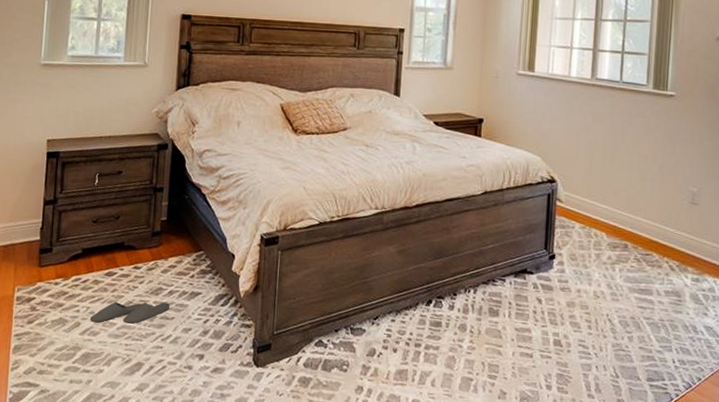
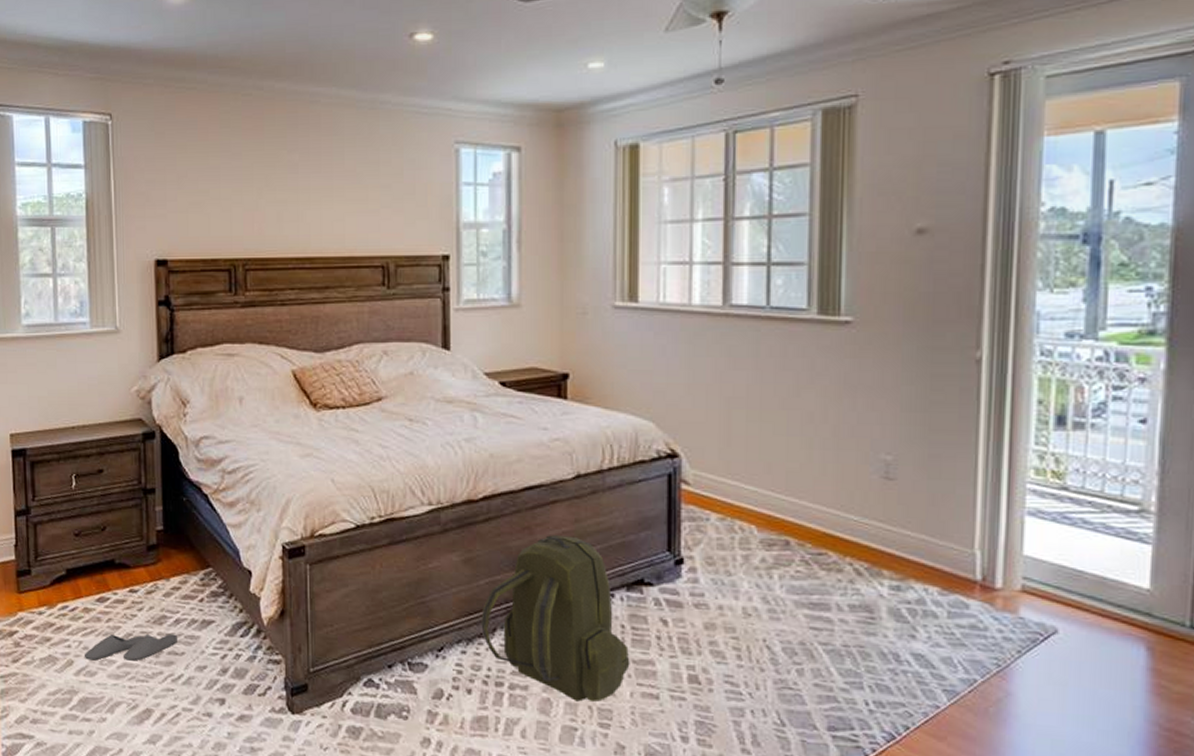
backpack: none [407,235,514,359] -> present [481,535,630,702]

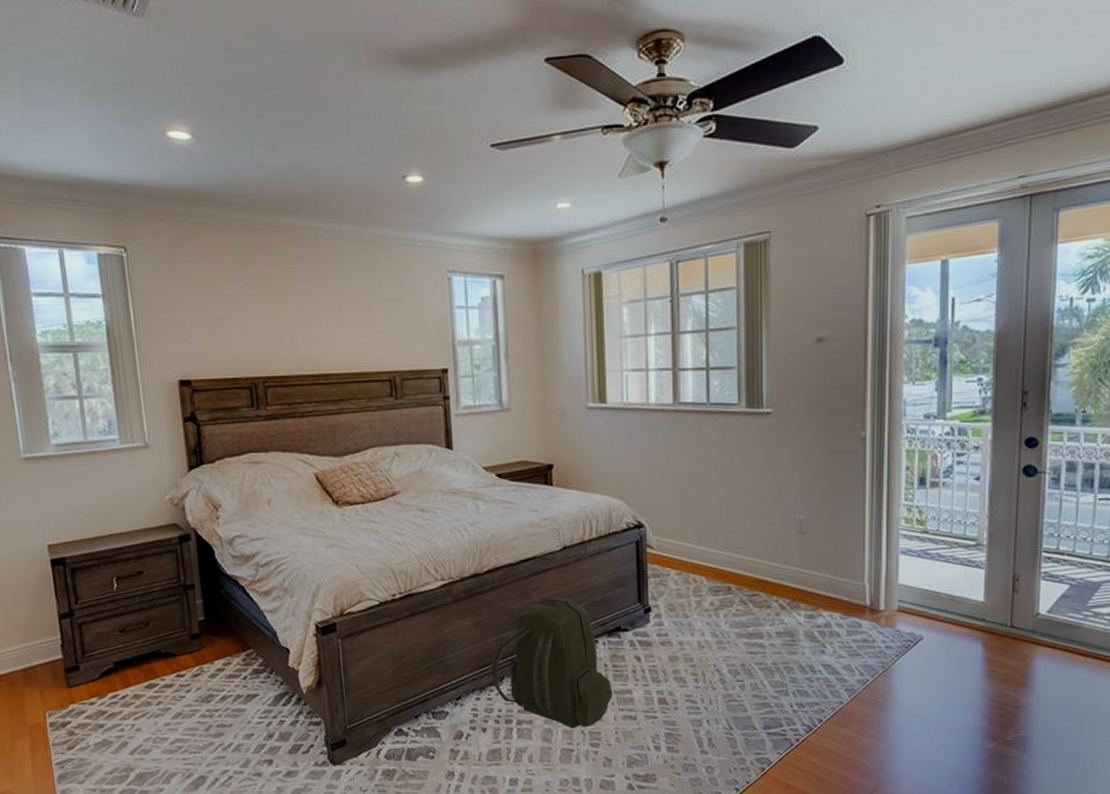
slippers: present [84,633,178,661] -> none [137,709,226,740]

